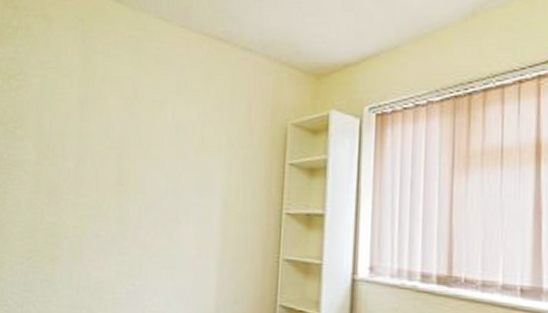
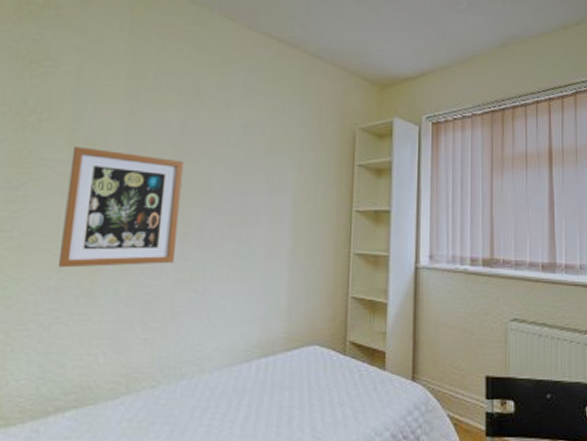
wall art: none [28,149,124,258] -> present [59,146,184,268]

